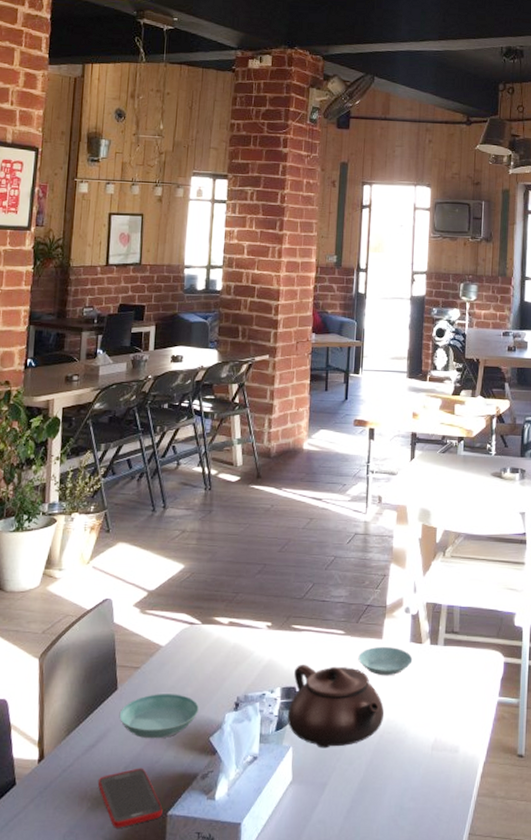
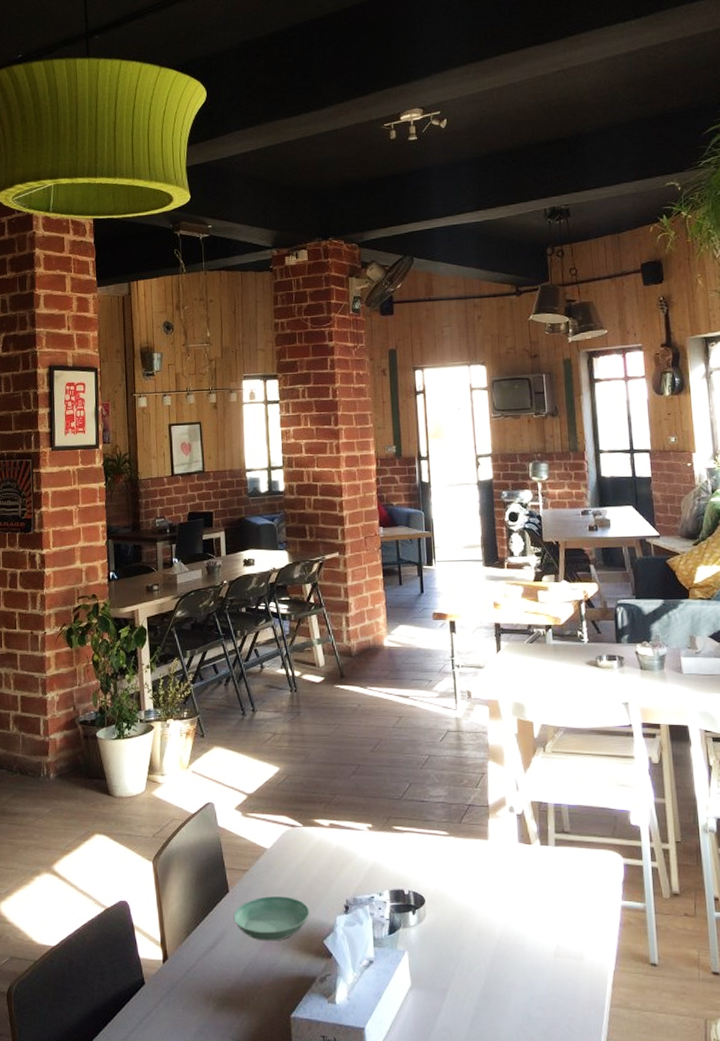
cell phone: present [97,768,163,828] -> none [220,970,286,1029]
teapot: present [287,665,385,748] -> none [398,867,500,953]
saucer: present [358,647,413,676] -> none [465,848,523,879]

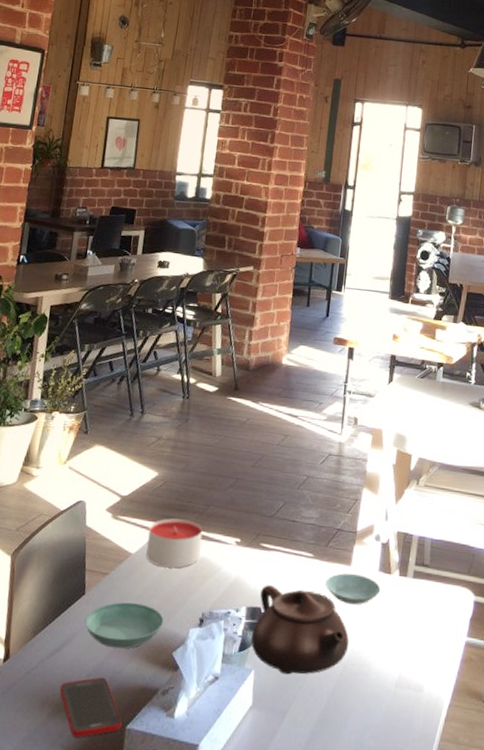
cell phone: none [220,970,286,1029] -> present [59,677,122,738]
candle: none [280,810,334,859] -> present [146,518,203,569]
teapot: none [398,867,500,953] -> present [251,585,349,675]
saucer: none [465,848,523,879] -> present [325,573,381,605]

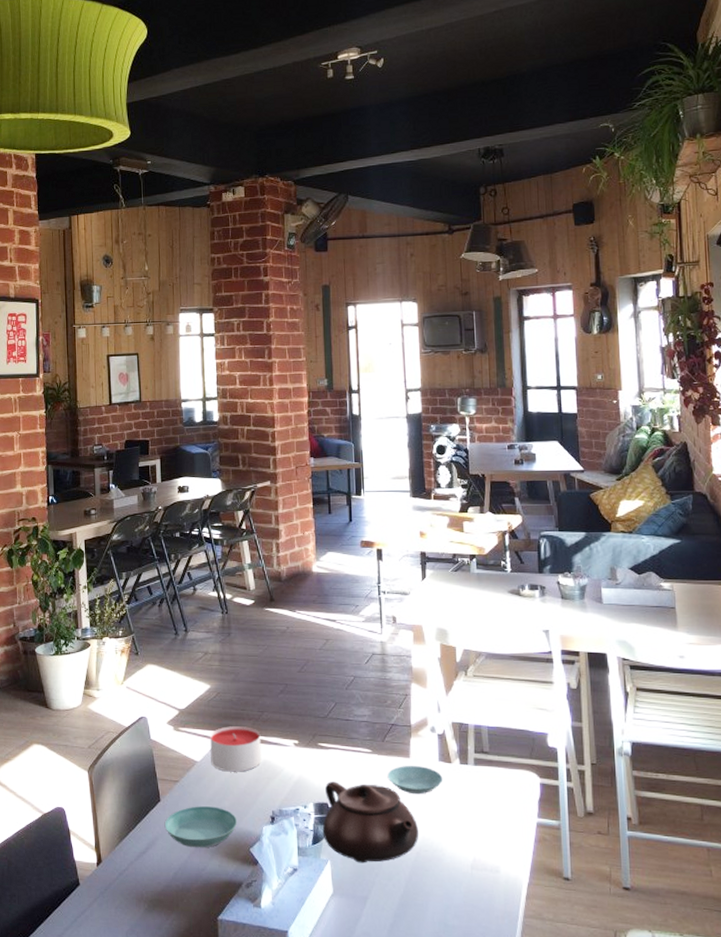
cell phone: present [59,677,122,738] -> none [151,874,213,929]

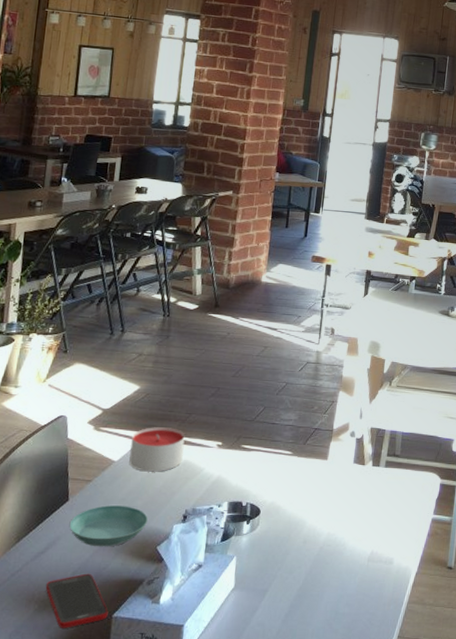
cell phone: none [151,874,213,929] -> present [45,573,108,628]
teapot: present [322,781,419,863] -> none [233,481,326,558]
saucer: present [387,766,443,795] -> none [303,467,355,494]

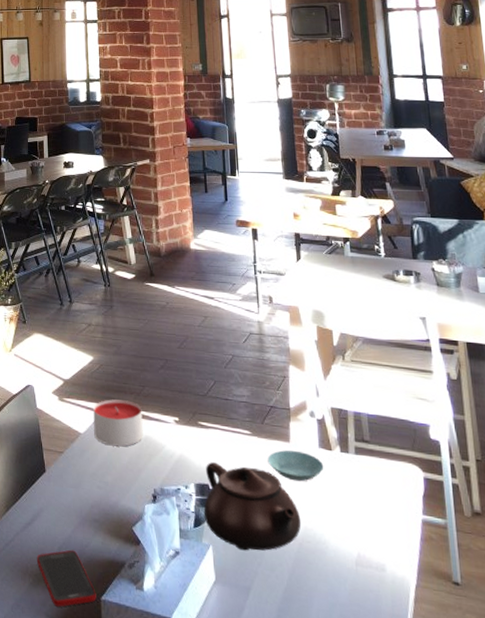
saucer: present [69,505,149,547] -> none [49,479,121,524]
teapot: none [233,481,326,558] -> present [203,462,302,551]
saucer: none [303,467,355,494] -> present [267,450,324,482]

